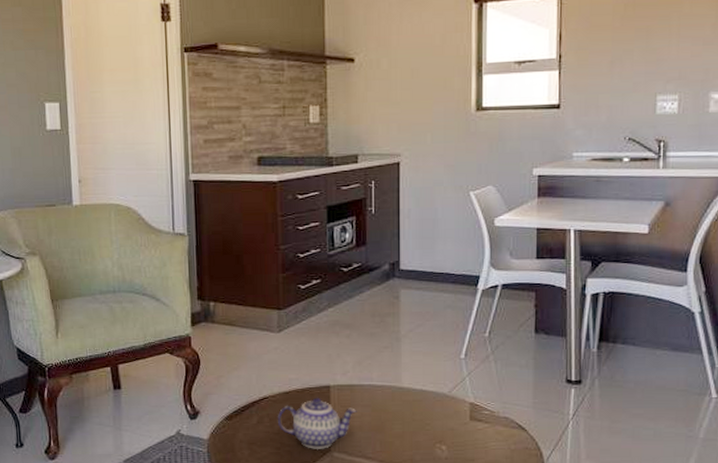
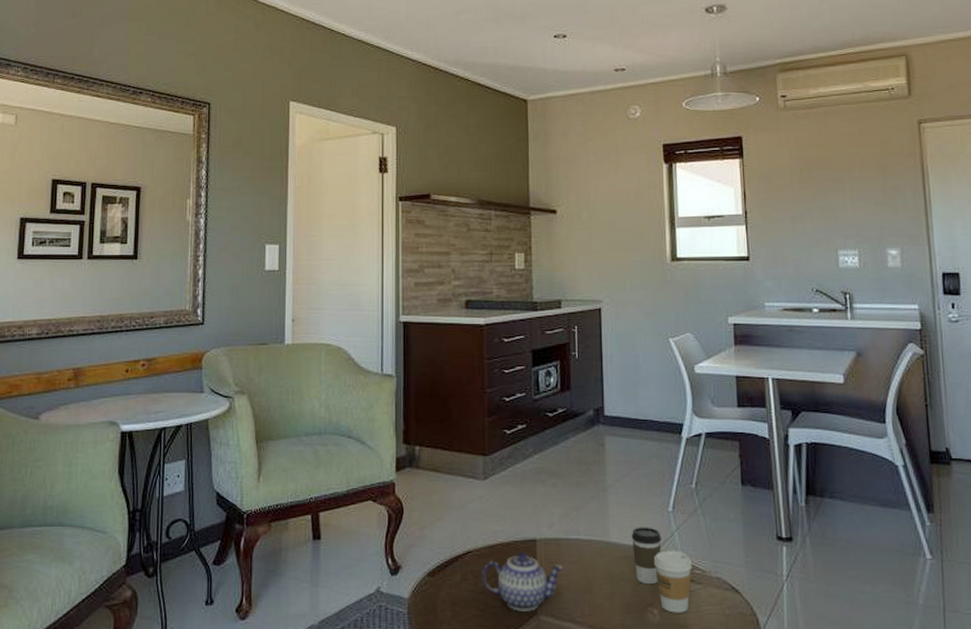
coffee cup: none [423,373,453,425] -> present [631,527,662,585]
coffee cup: none [444,393,481,449] -> present [653,550,692,613]

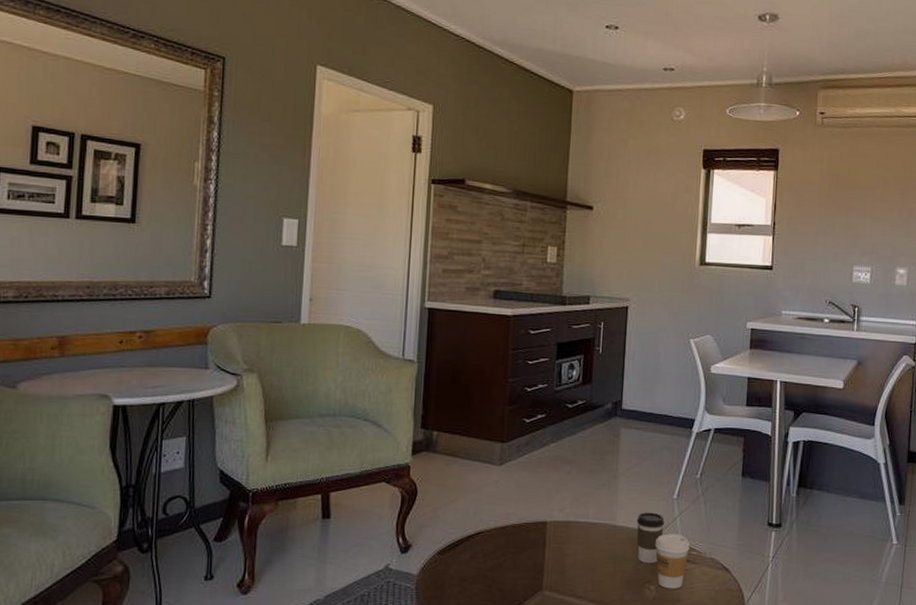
teapot: present [481,552,564,613] -> none [491,533,571,588]

